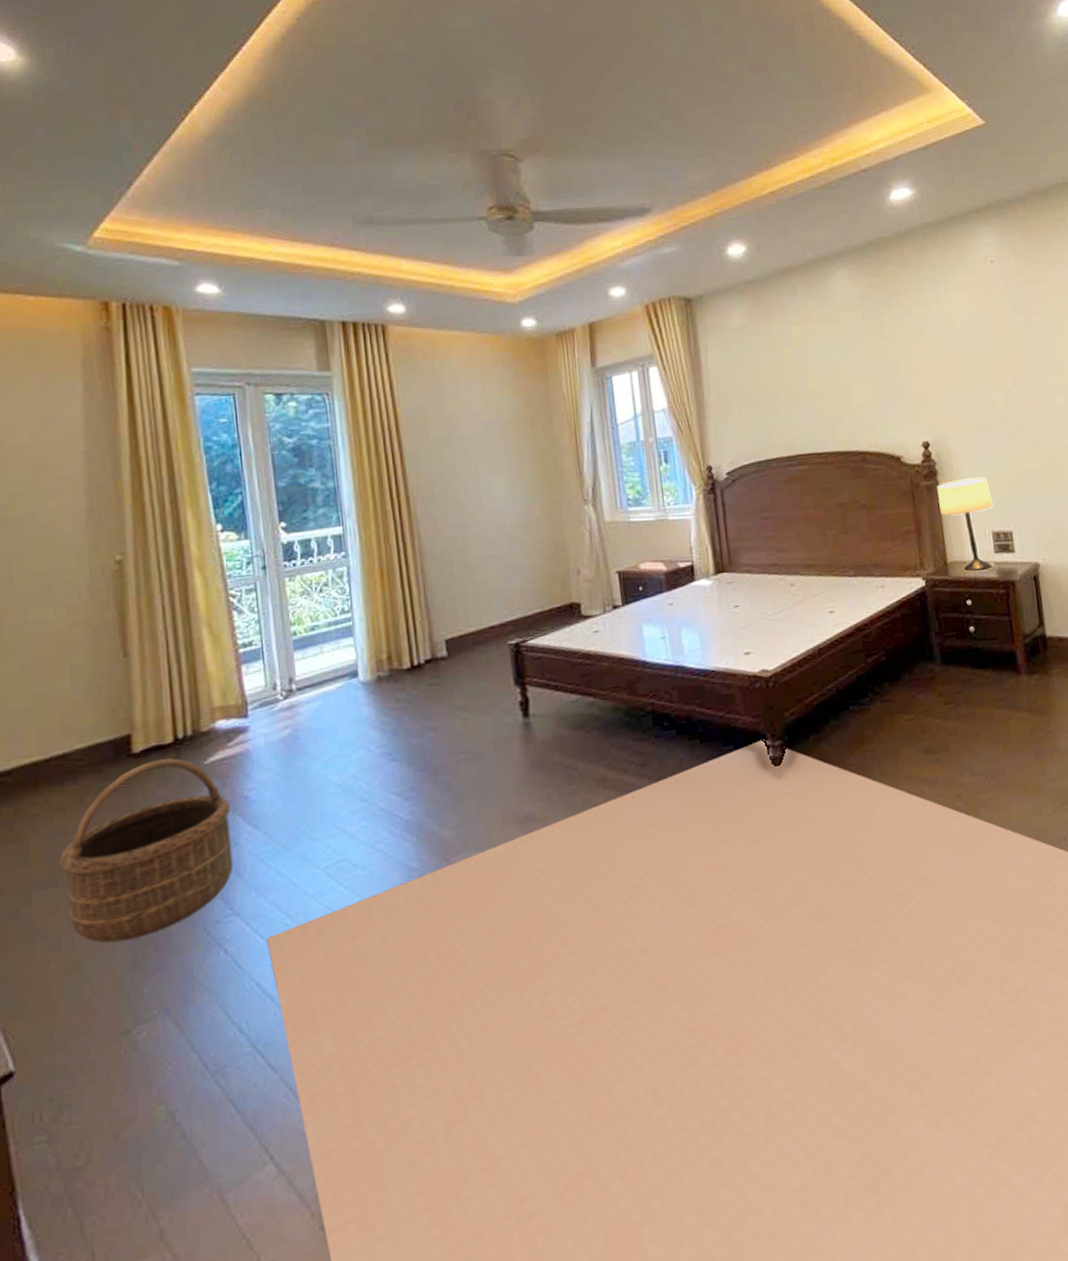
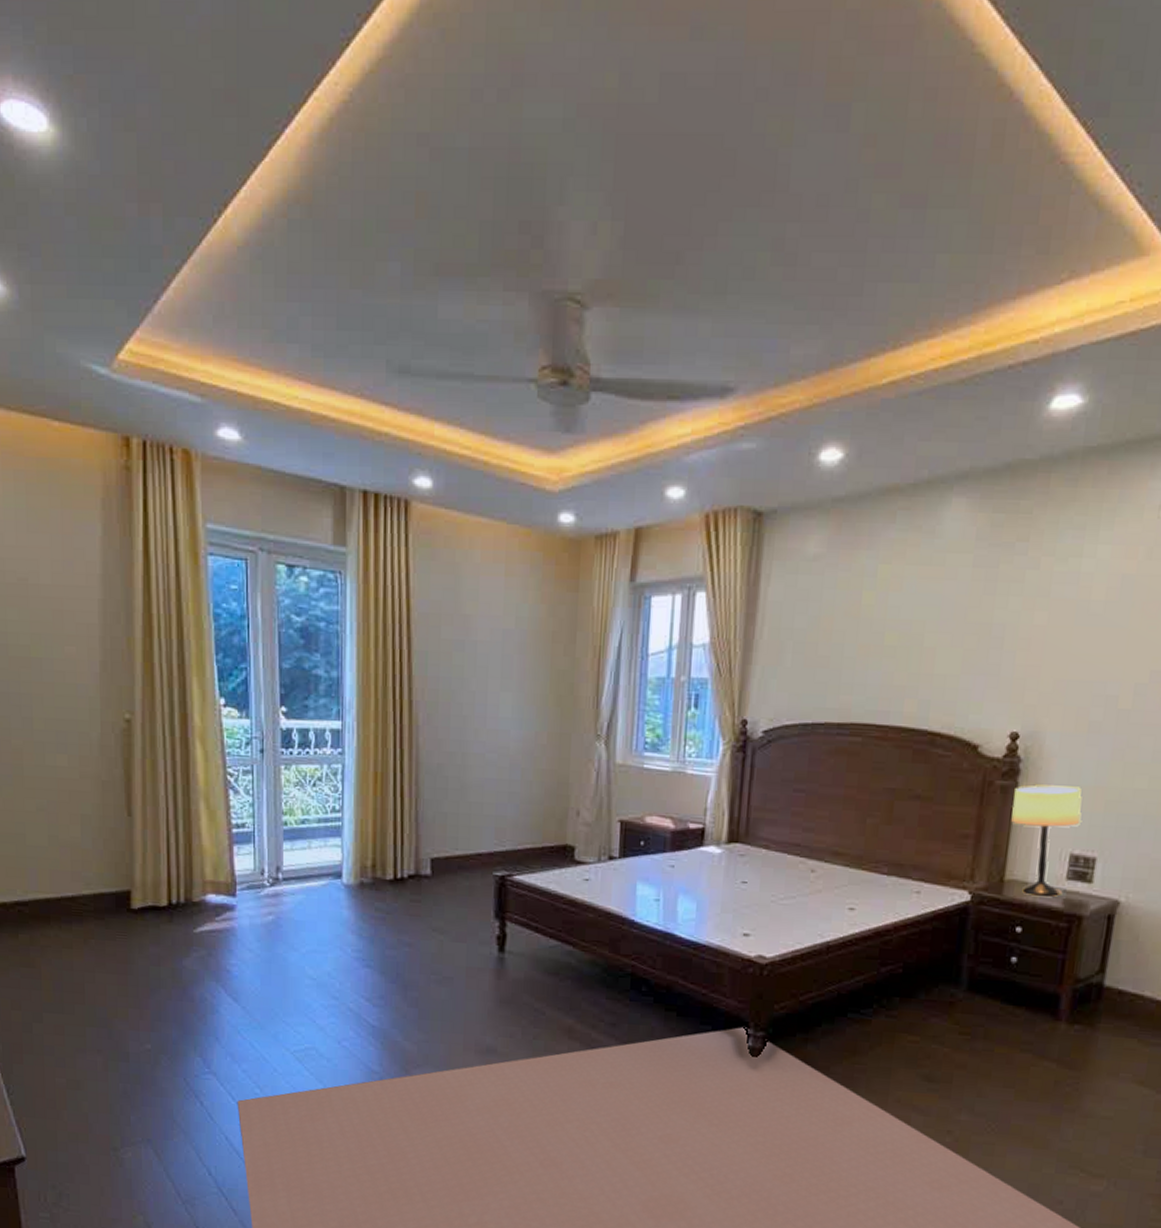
basket: present [59,758,234,943] -> none [66,919,214,1074]

